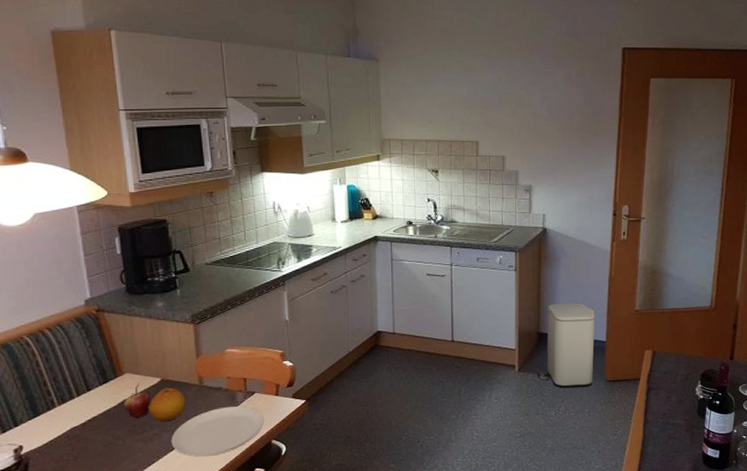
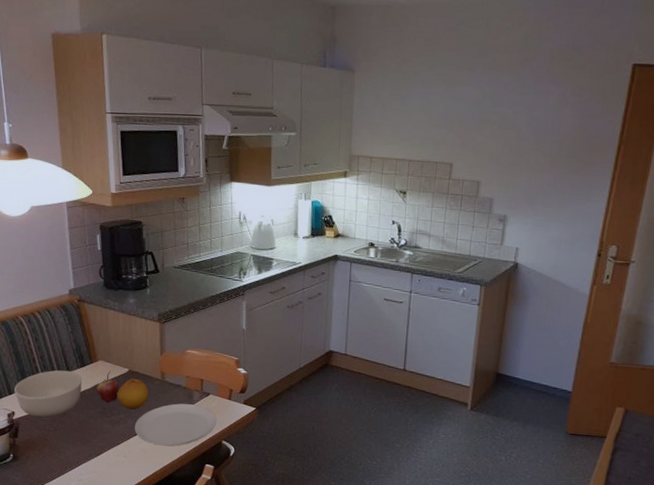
bowl: none [20,389,106,449] -> present [13,370,82,420]
pedal bin: present [536,303,595,388] -> none [490,344,563,436]

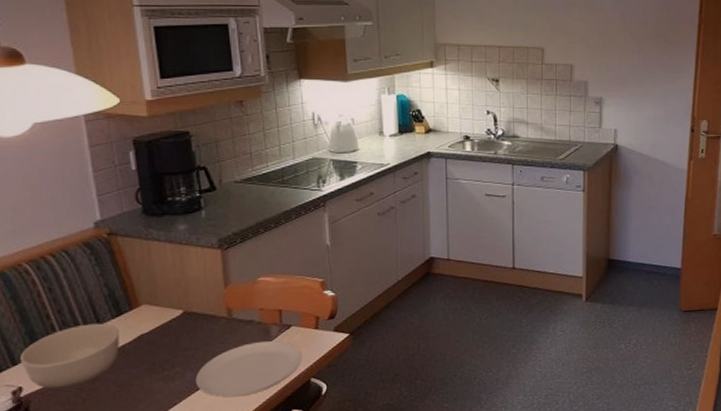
fruit: present [97,371,119,403] -> none [141,315,171,356]
fruit: present [117,378,149,410] -> none [170,320,212,359]

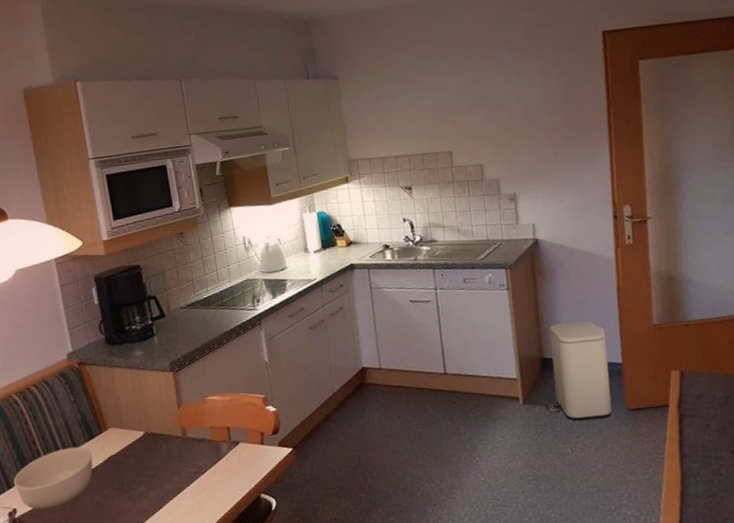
plate: present [195,341,302,398] -> none [158,457,251,515]
pedal bin: none [605,226,670,319] -> present [544,320,613,421]

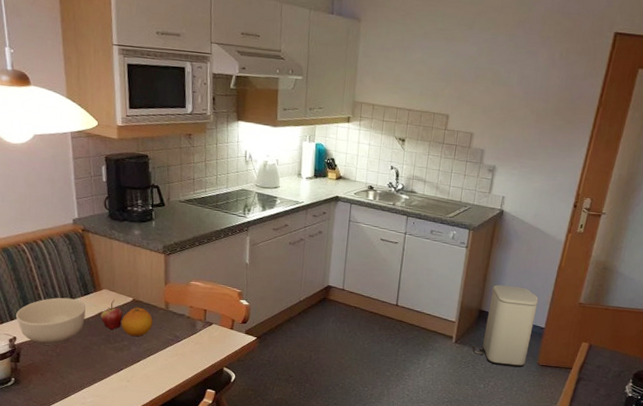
fruit: none [110,437,136,476] -> present [101,299,123,330]
fruit: none [134,440,171,479] -> present [121,307,153,337]

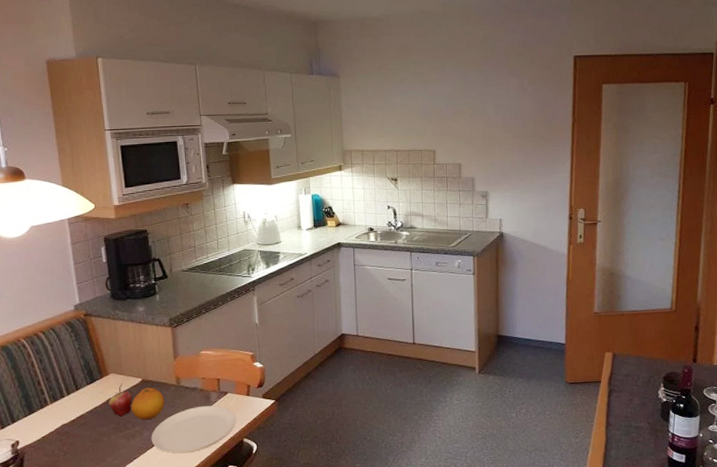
bowl: present [15,297,86,346] -> none [17,388,92,445]
plate: none [138,332,219,372] -> present [151,406,236,454]
pedal bin: present [472,284,539,367] -> none [496,305,554,390]

